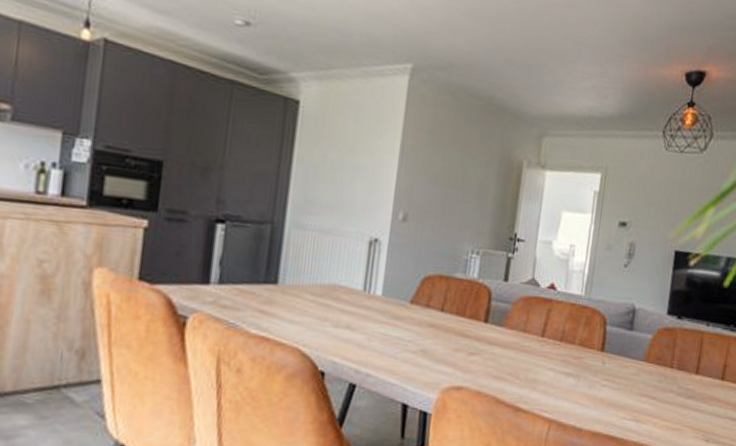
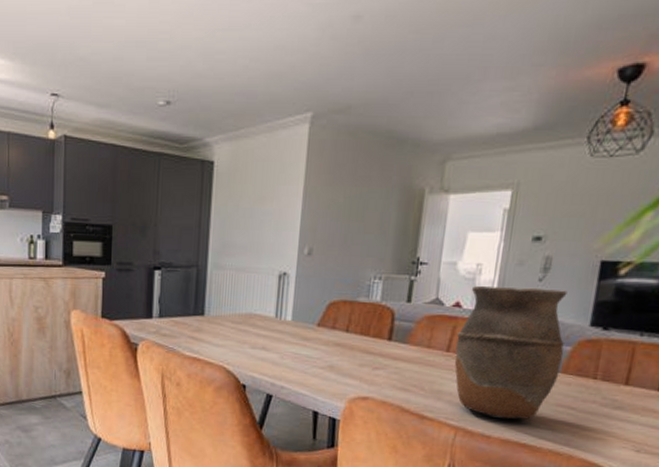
vase: none [549,267,648,411] -> present [455,285,568,420]

